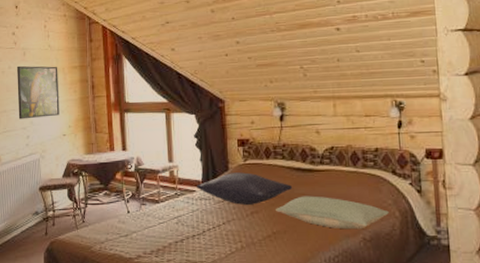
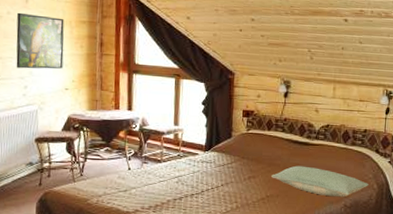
pillow: present [197,172,293,205] -> none [200,140,289,170]

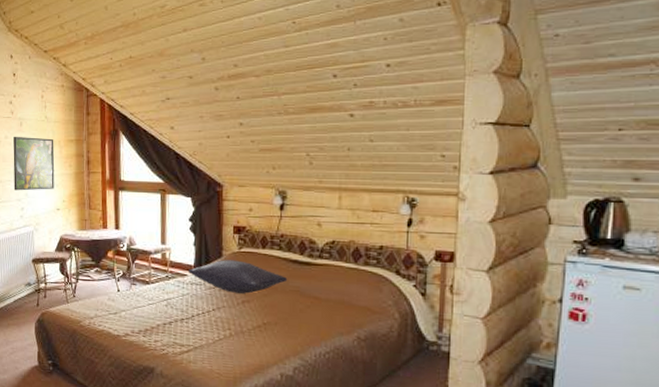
pillow: none [200,140,289,170] -> present [188,260,288,294]
pillow: present [271,165,368,197] -> none [268,289,388,327]

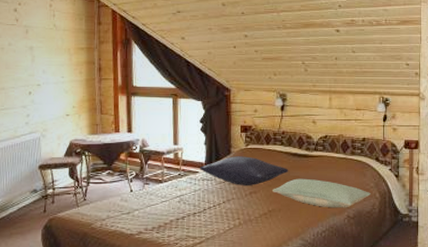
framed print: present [13,136,55,191] -> none [17,43,64,98]
pillow: none [268,289,388,327] -> present [273,178,371,207]

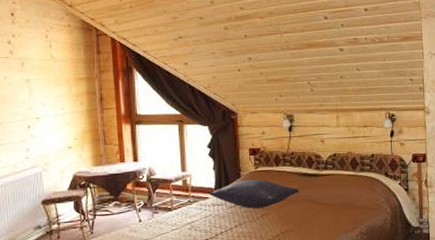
pillow: present [273,178,371,207] -> none [284,197,382,225]

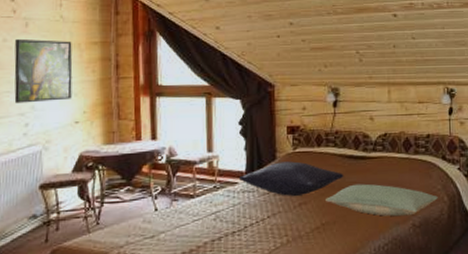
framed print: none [14,76,64,132] -> present [14,38,73,104]
pillow: none [284,197,382,225] -> present [326,184,438,216]

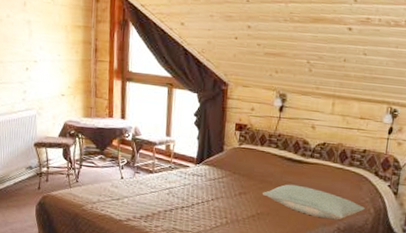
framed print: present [14,38,73,104] -> none [15,15,60,75]
pillow: present [239,161,344,196] -> none [191,154,282,186]

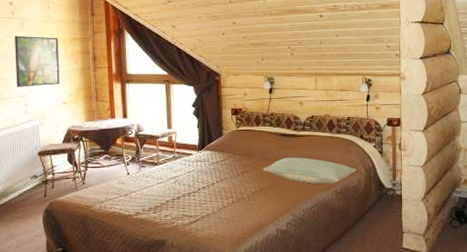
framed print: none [15,15,60,75] -> present [15,35,60,87]

